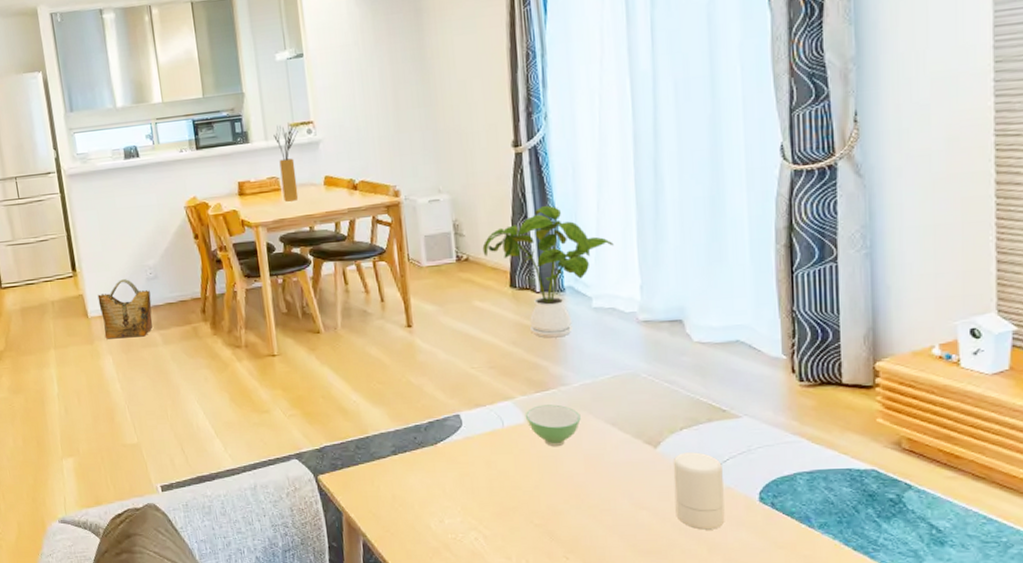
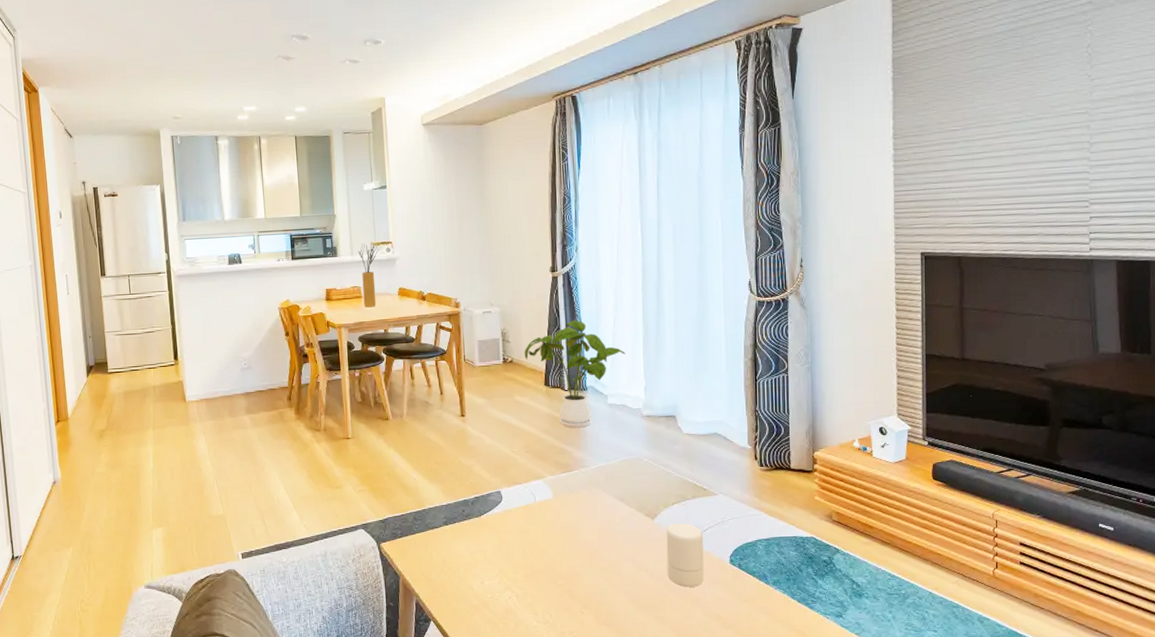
grocery bag: present [97,279,153,339] -> none [196,368,244,421]
bowl: present [525,404,581,447] -> none [552,483,596,519]

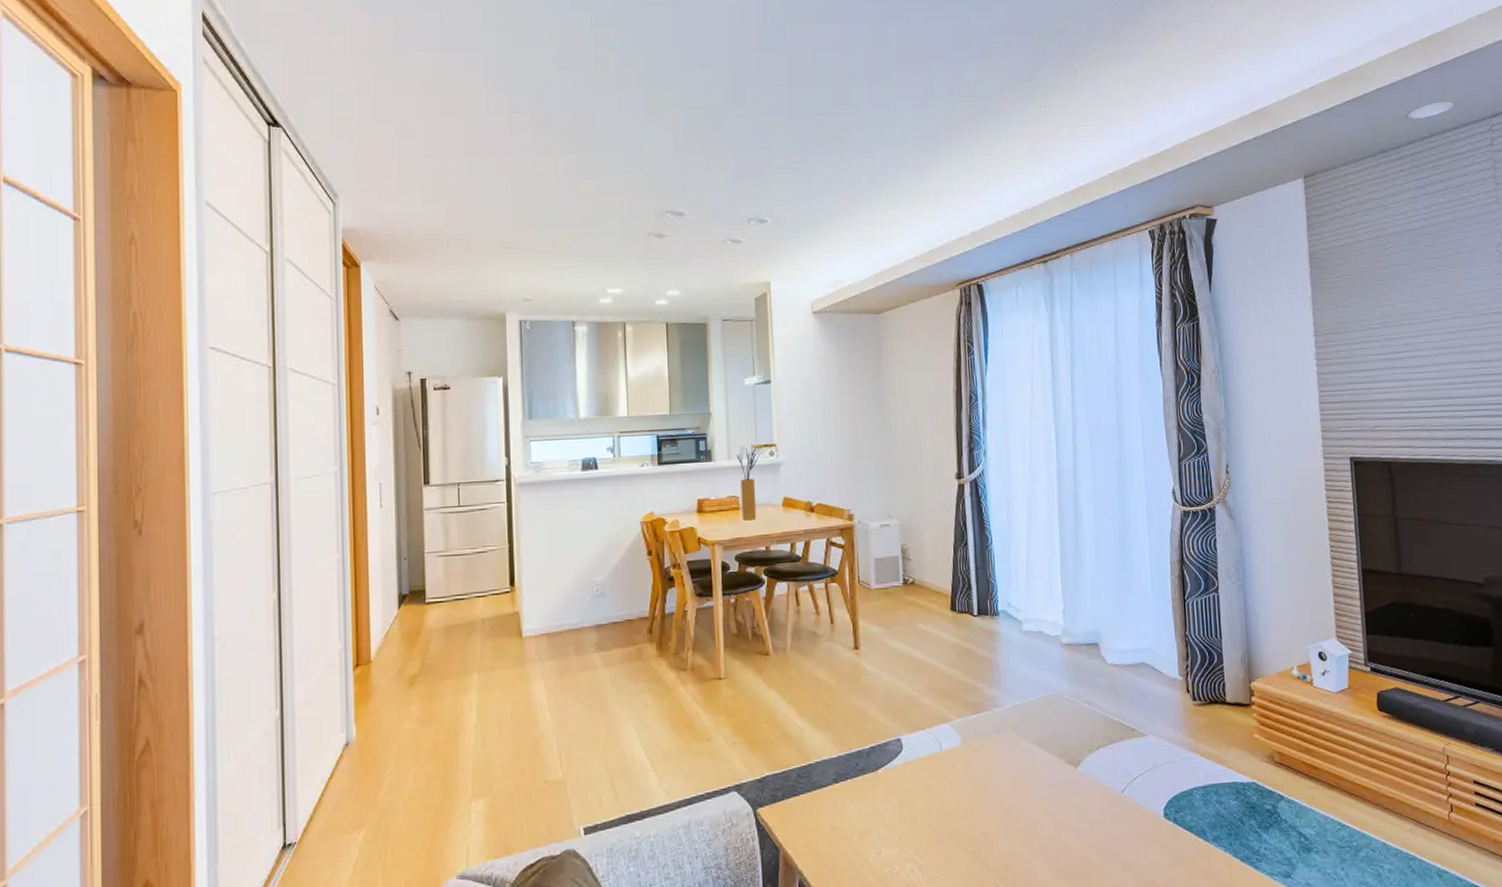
house plant: present [524,320,625,428] -> none [927,534,1041,661]
candle: present [666,523,704,587] -> none [1091,770,1136,849]

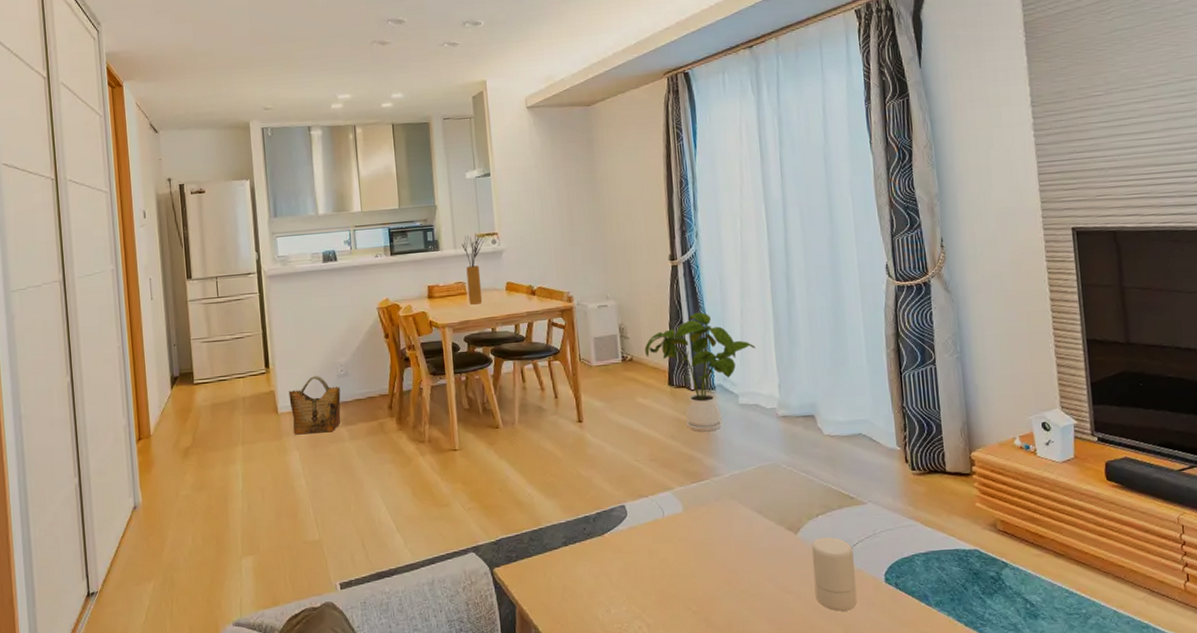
grocery bag: none [535,596,595,662] -> present [288,376,341,435]
house plant: none [927,534,1041,661] -> present [644,312,756,432]
candle: none [1091,770,1136,849] -> present [811,537,857,611]

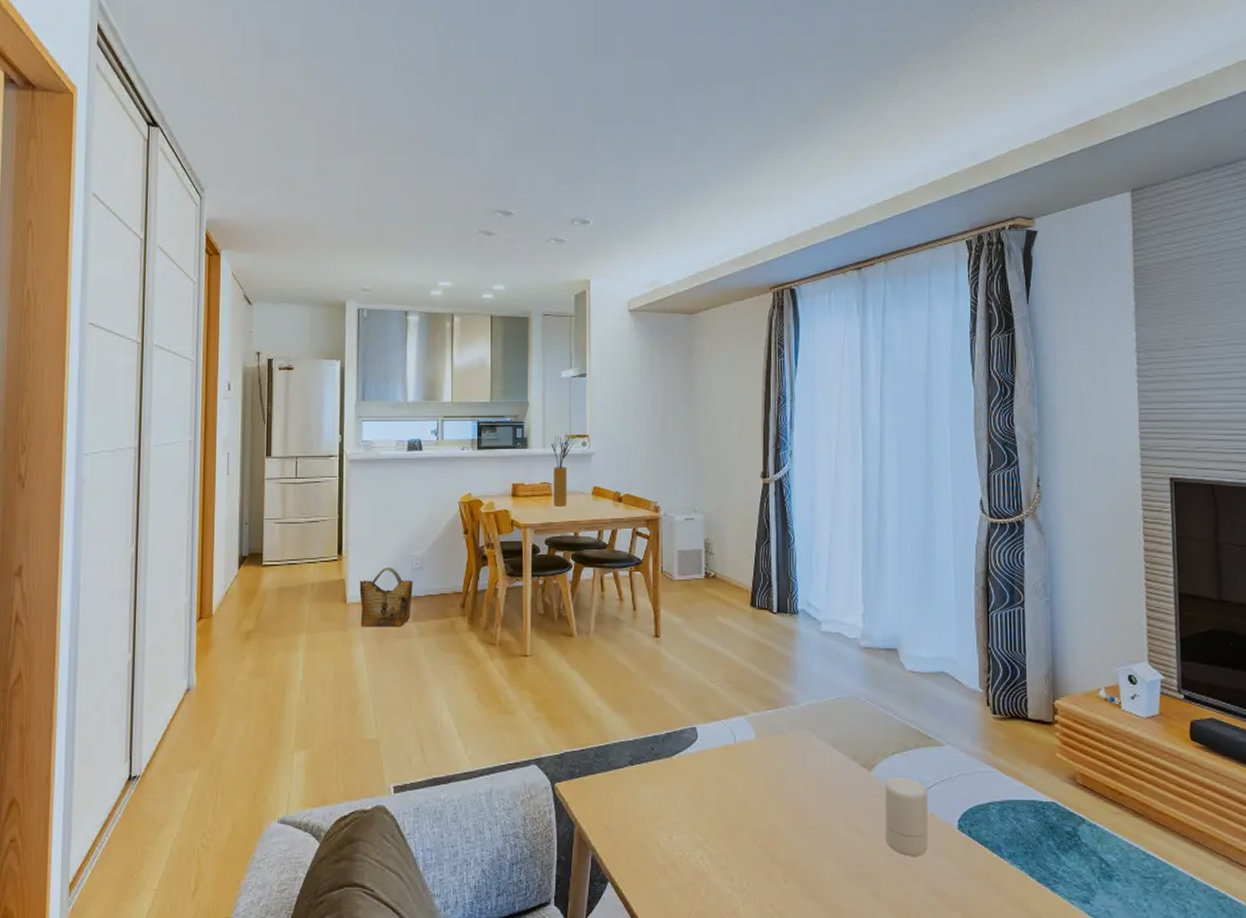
house plant: present [644,312,756,432] -> none [729,534,842,657]

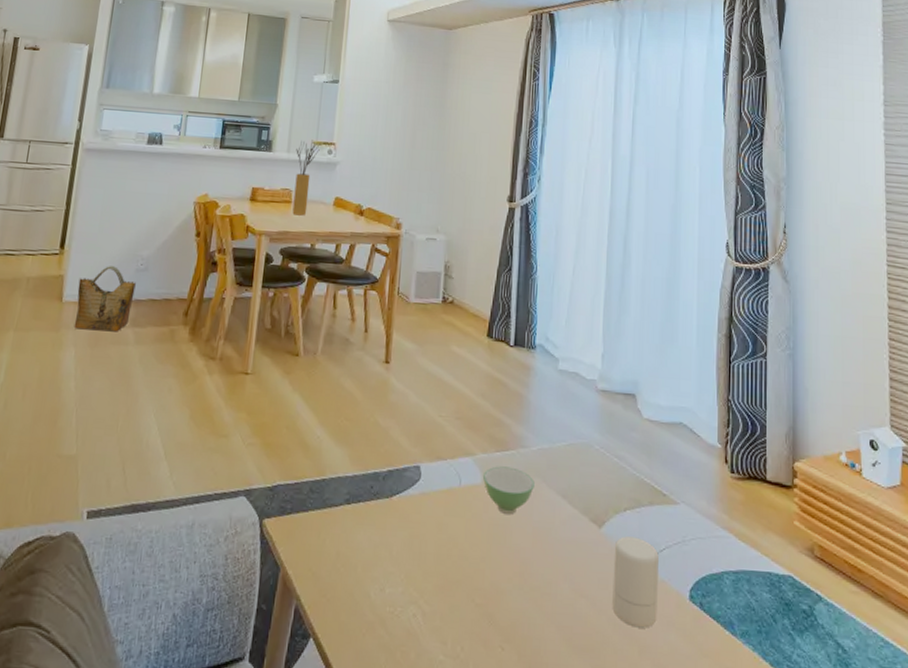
bowl: none [755,723,805,766] -> present [482,466,535,515]

